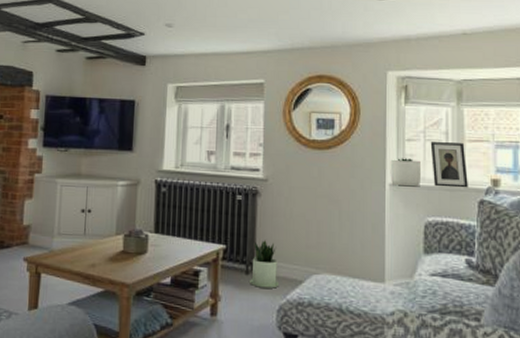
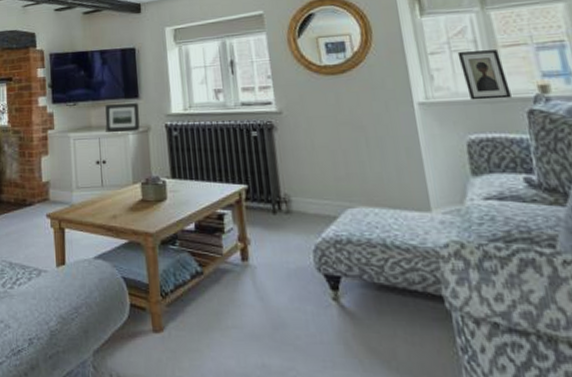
picture frame: none [95,154,131,184] -> present [105,103,140,133]
planter: present [248,240,280,289] -> none [277,176,312,227]
planter: present [390,158,422,187] -> none [414,73,454,105]

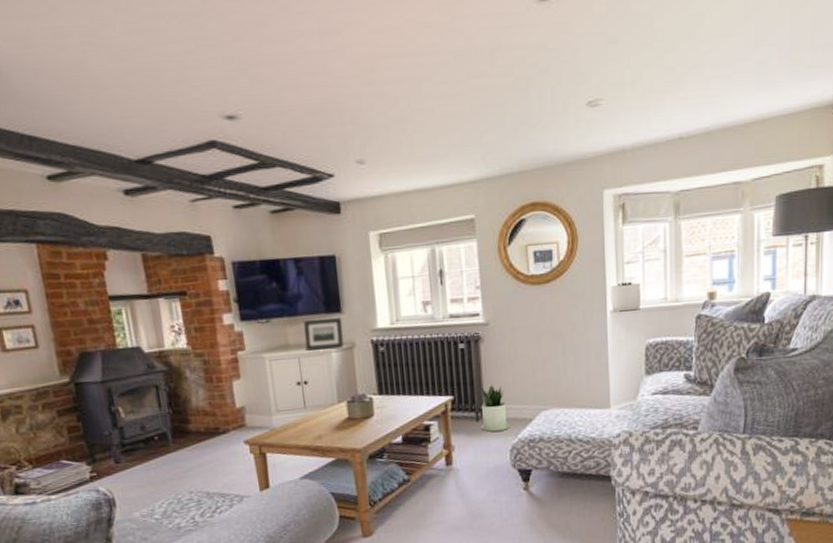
planter: none [277,176,312,227] -> present [479,385,510,432]
planter: none [414,73,454,105] -> present [610,282,642,312]
picture frame: present [457,50,512,100] -> none [649,259,686,308]

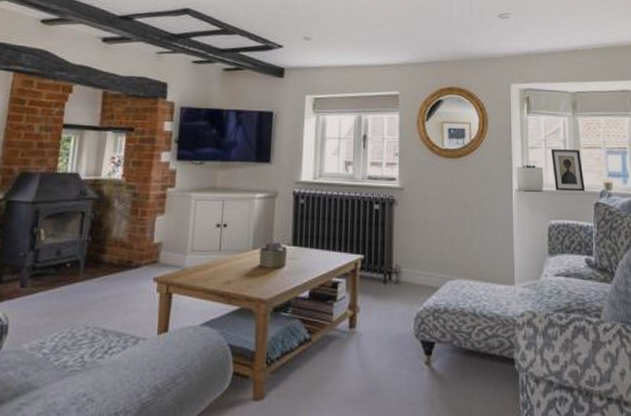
picture frame: present [304,318,344,351] -> none [231,167,268,196]
planter: present [479,385,510,432] -> none [386,248,417,297]
picture frame: none [649,259,686,308] -> present [551,149,585,192]

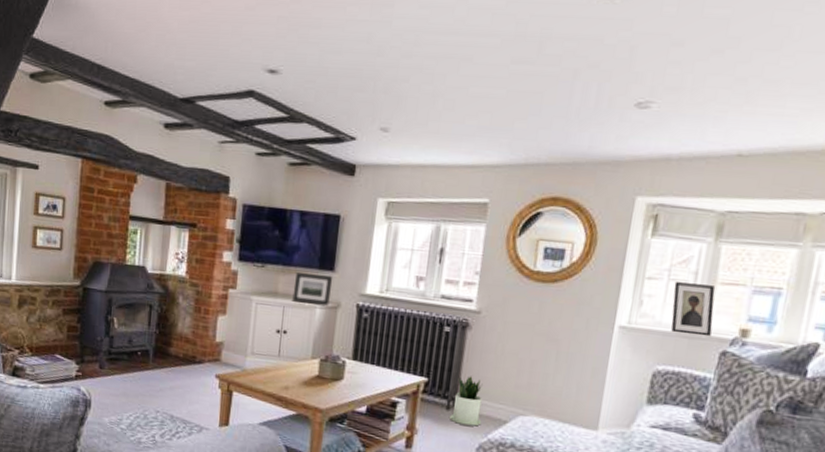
picture frame: none [231,167,268,196] -> present [292,272,332,306]
planter: none [386,248,417,297] -> present [449,376,483,427]
planter: present [516,165,544,192] -> none [621,298,660,332]

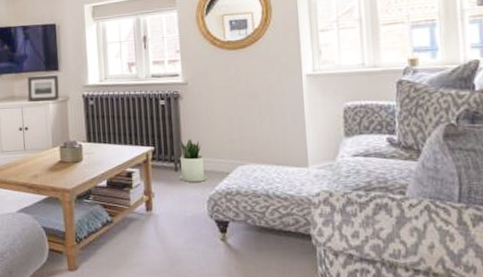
picture frame: present [671,282,715,337] -> none [344,27,385,72]

